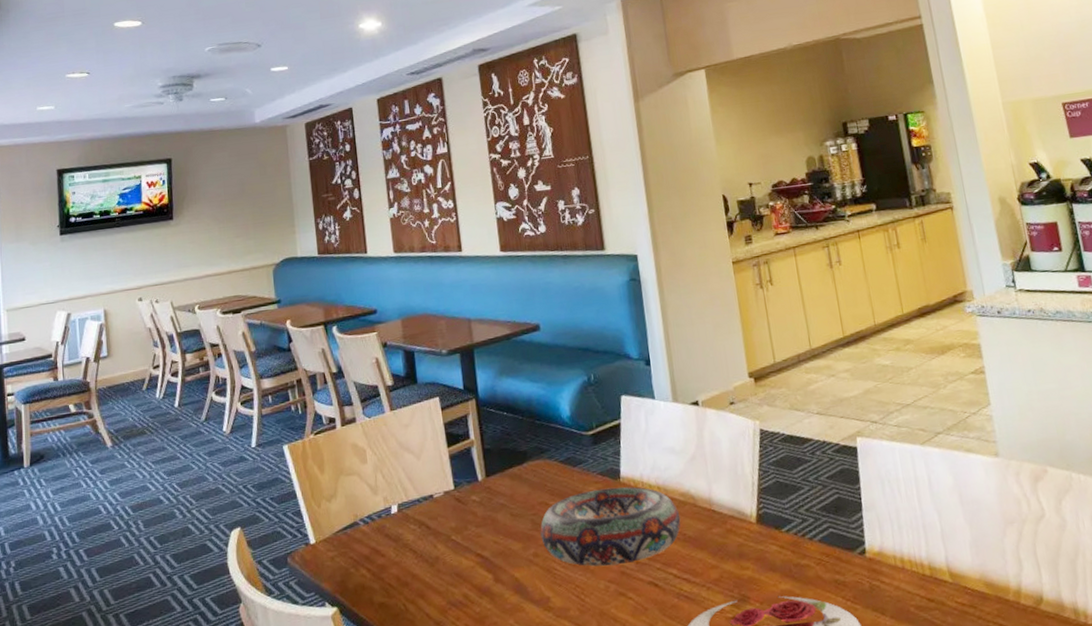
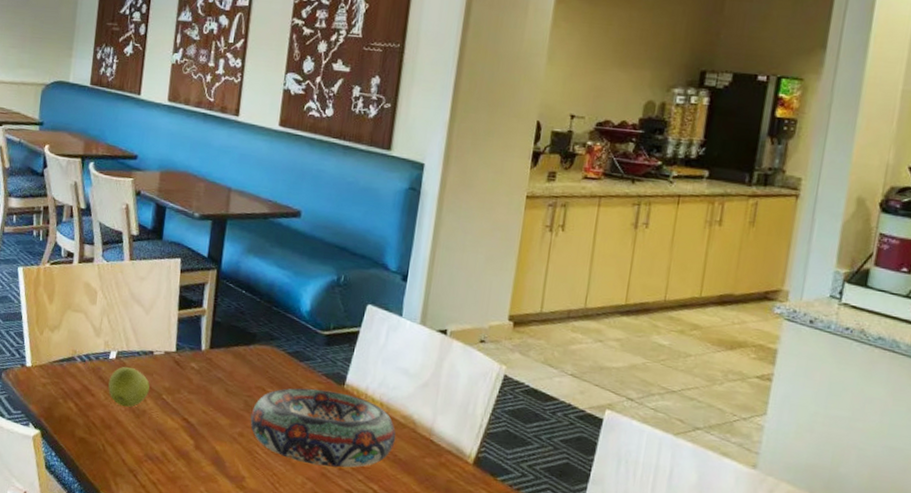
apple: none [396,517,438,559] -> present [108,367,150,407]

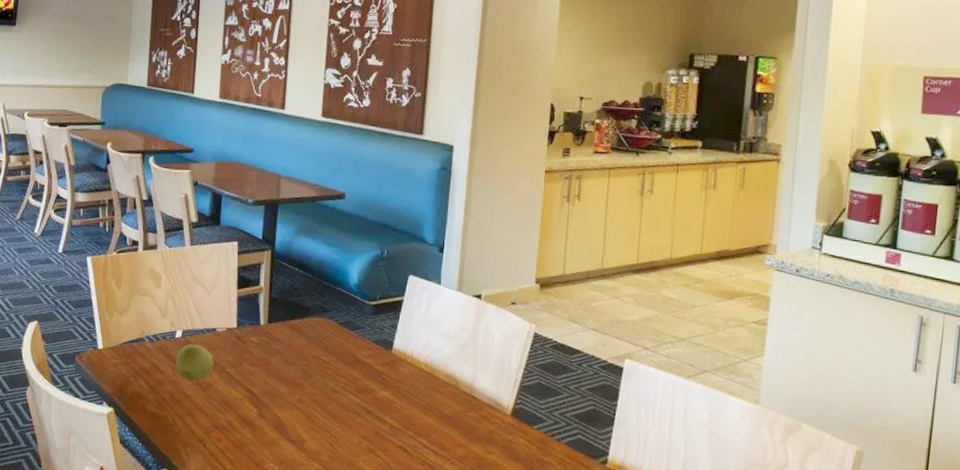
decorative bowl: present [250,388,396,468] -> none [308,355,441,426]

